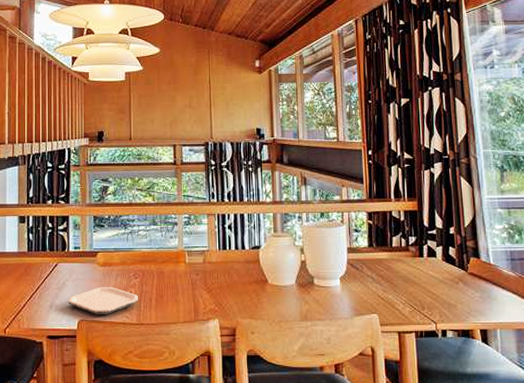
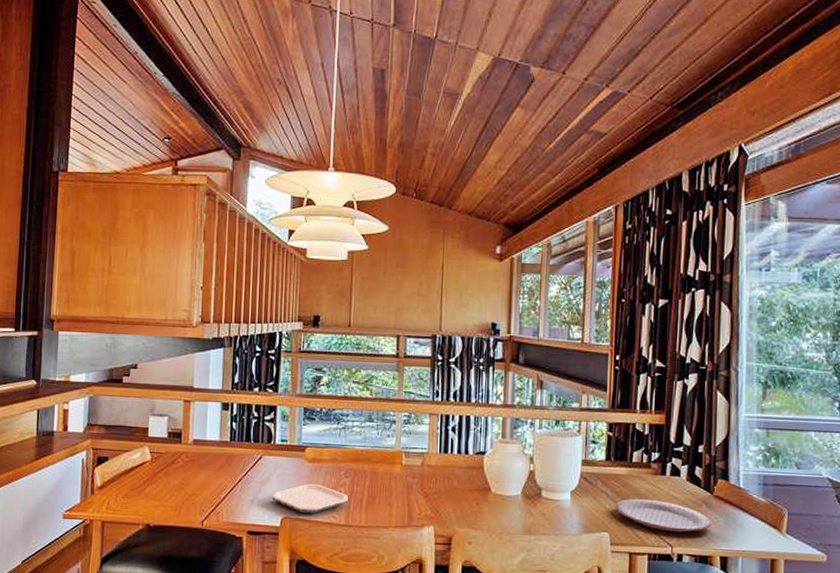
plate: none [381,280,469,309] -> present [615,498,712,533]

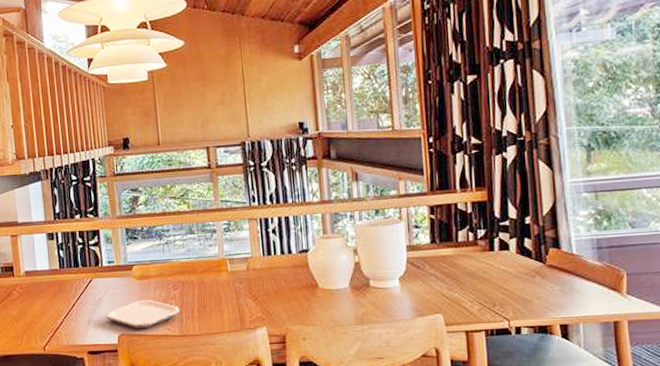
plate: present [615,498,712,533] -> none [445,276,548,306]

